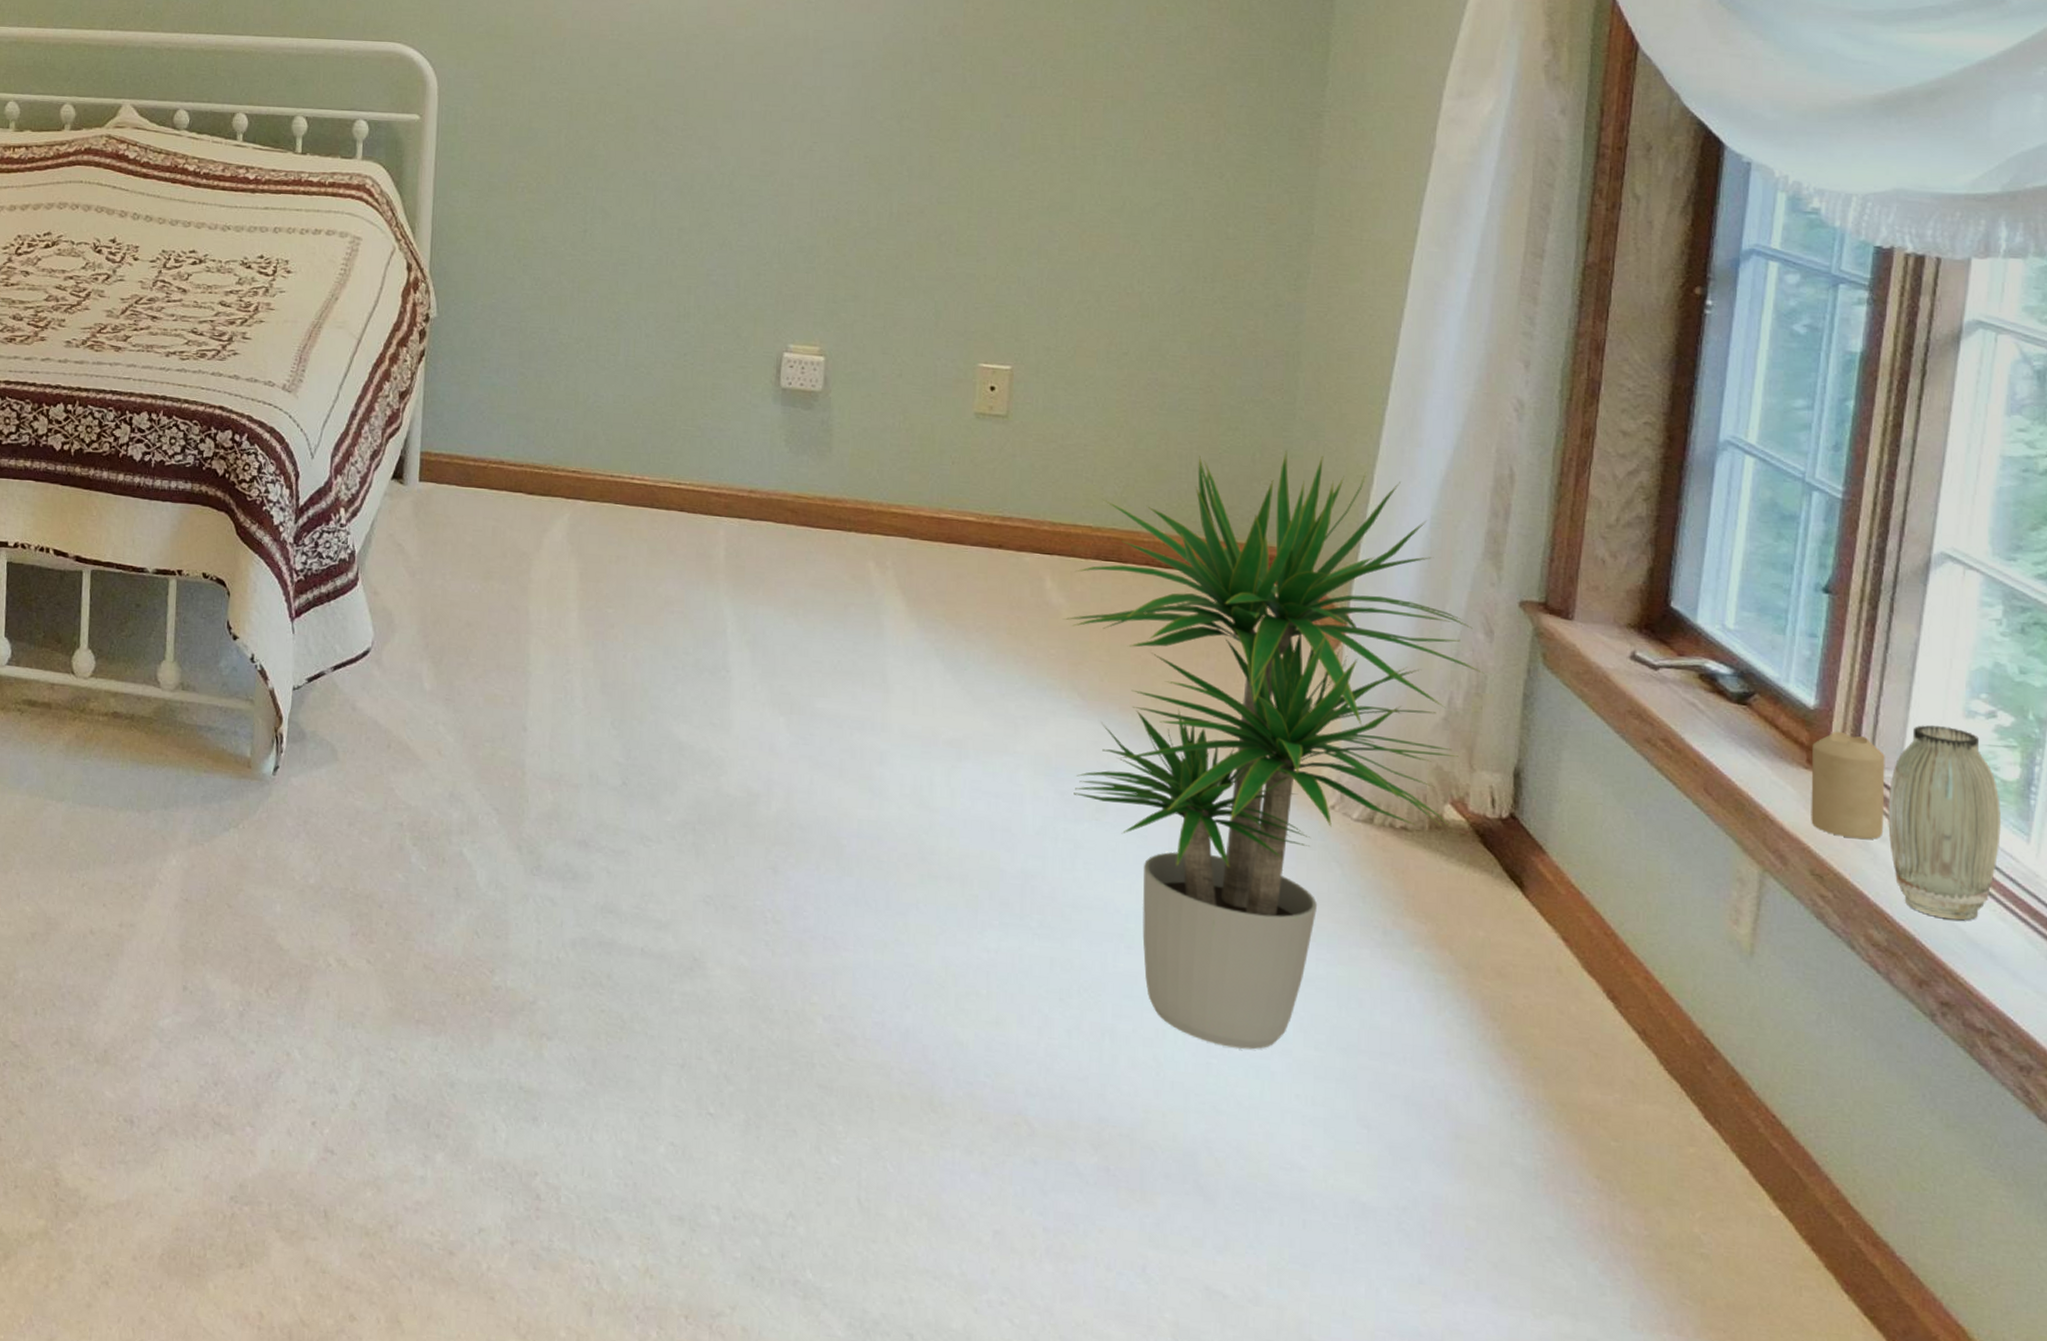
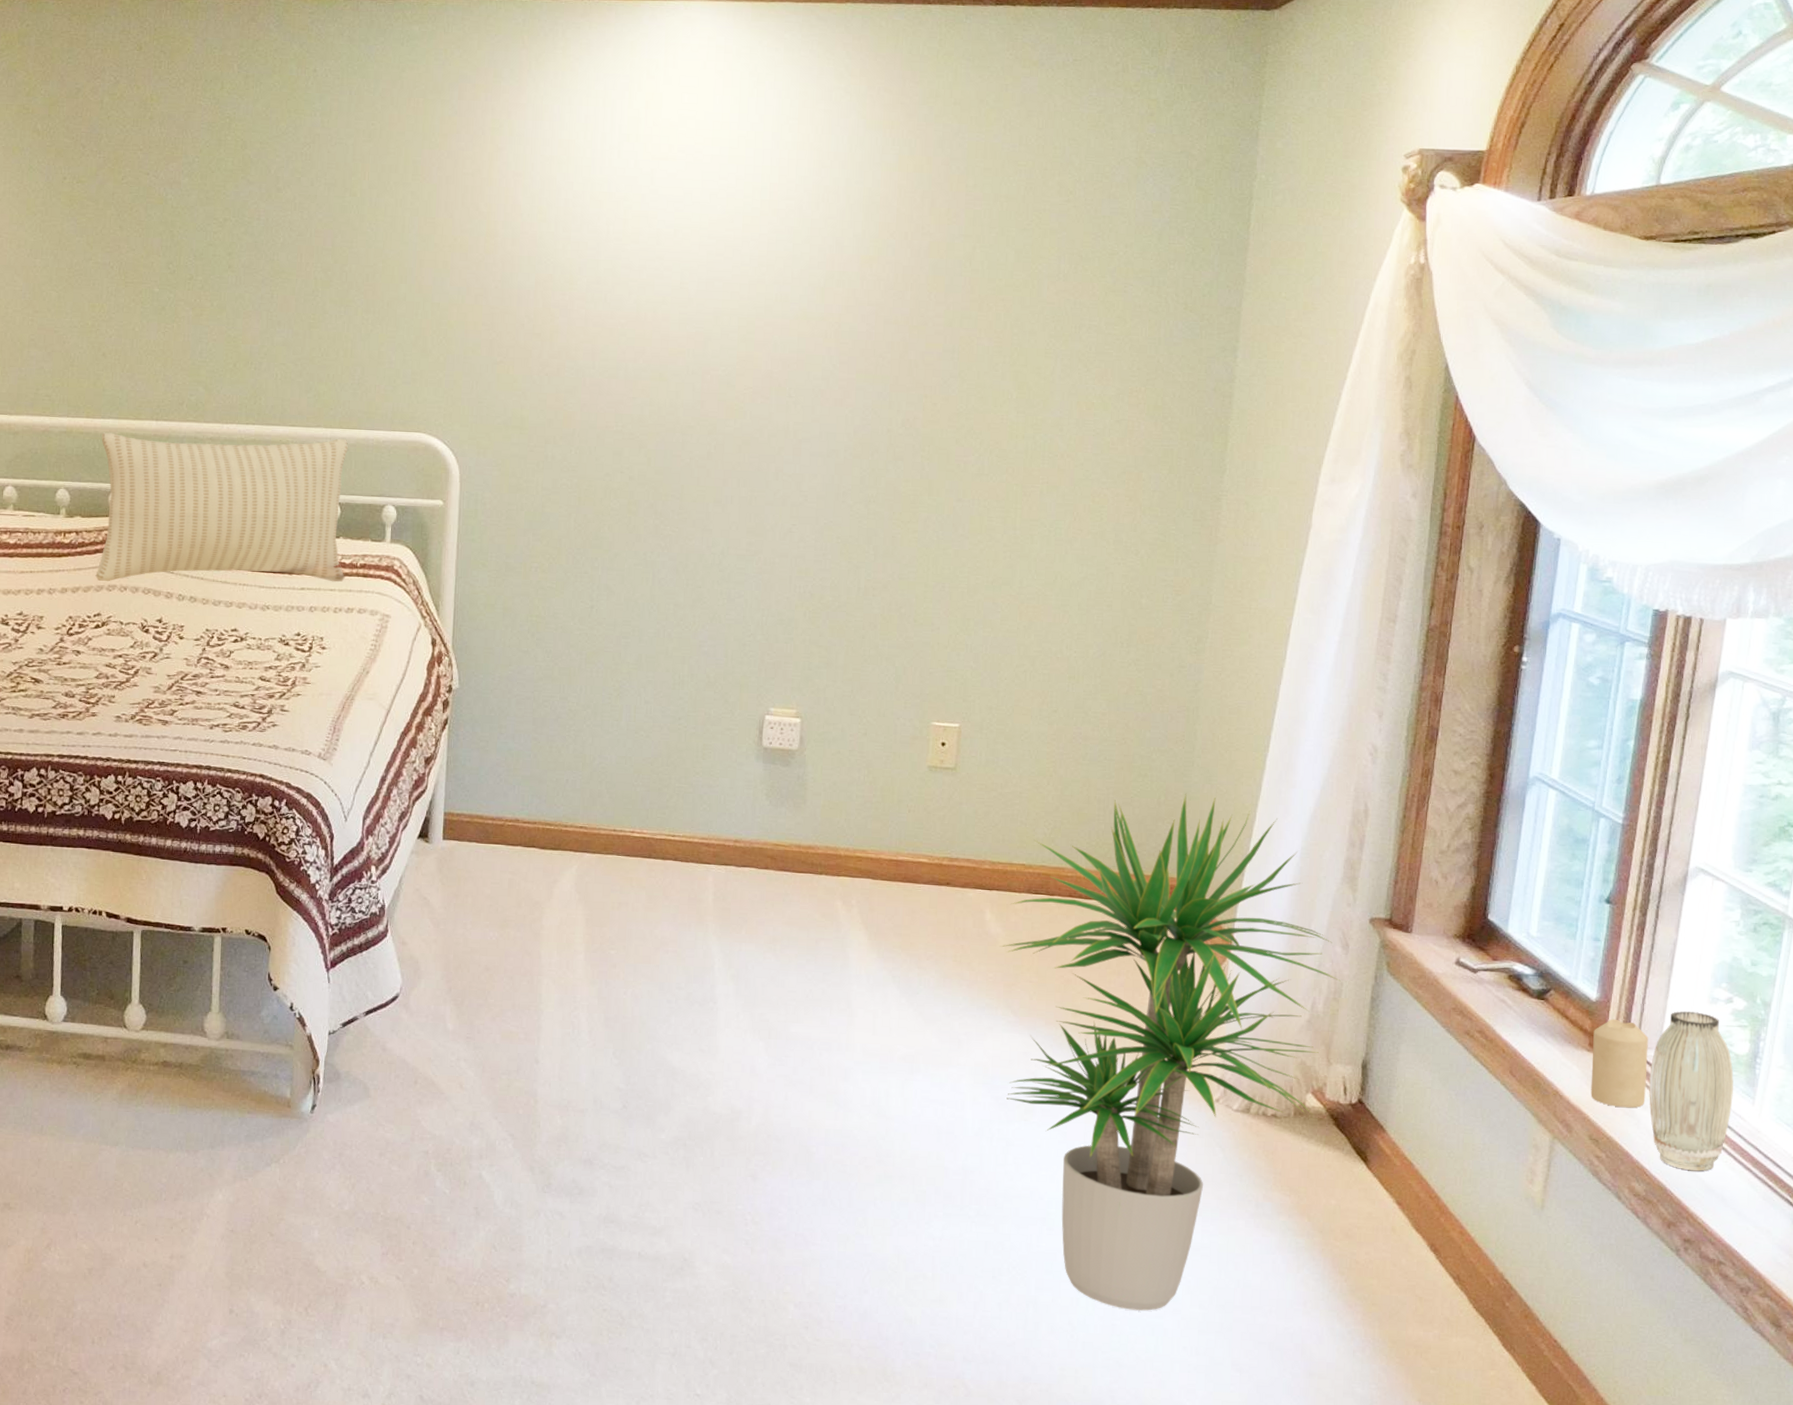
pillow: none [46,43,316,202] -> present [95,432,348,582]

